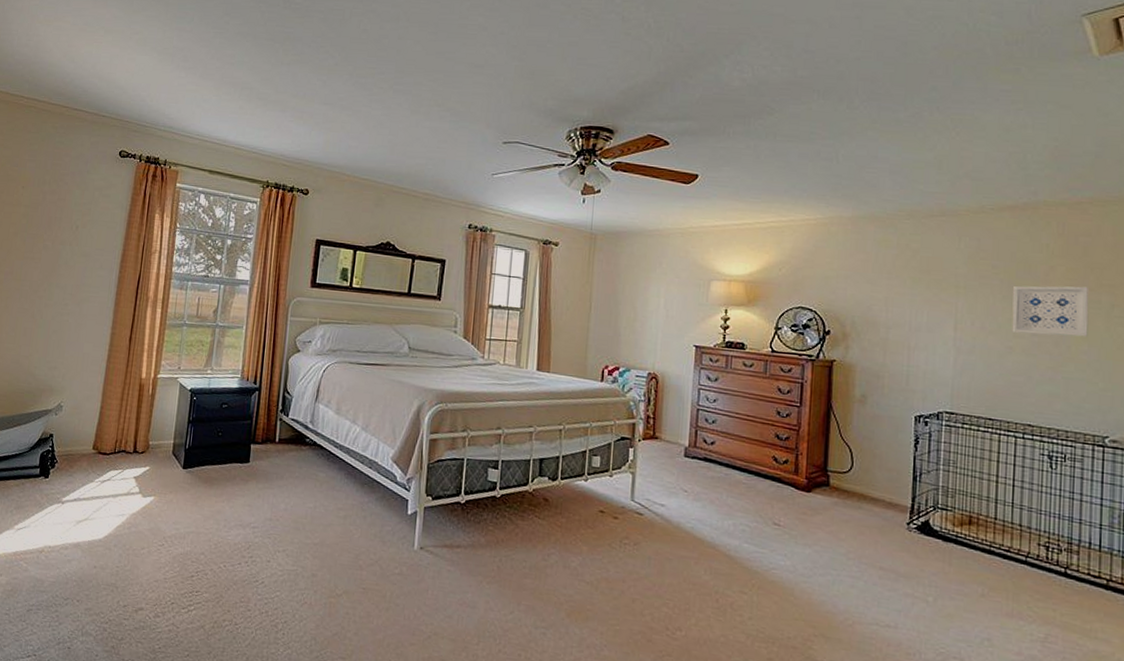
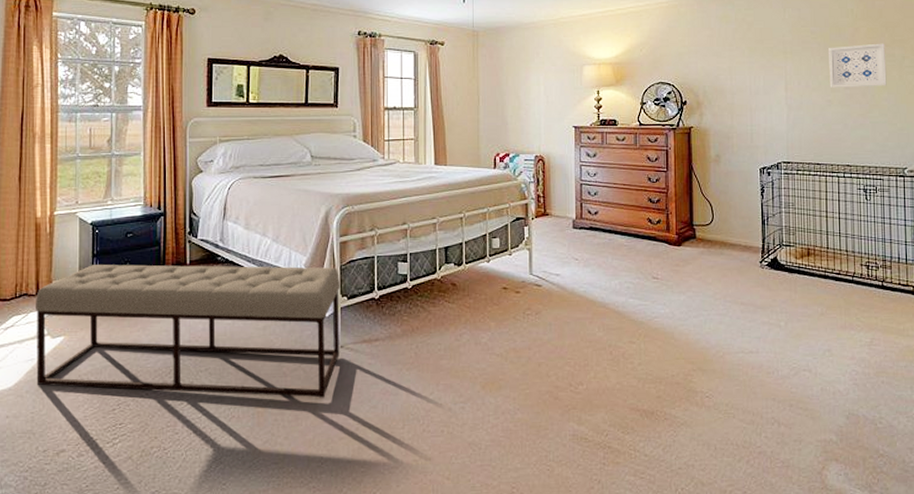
bench: none [124,430,427,599] -> present [35,264,341,398]

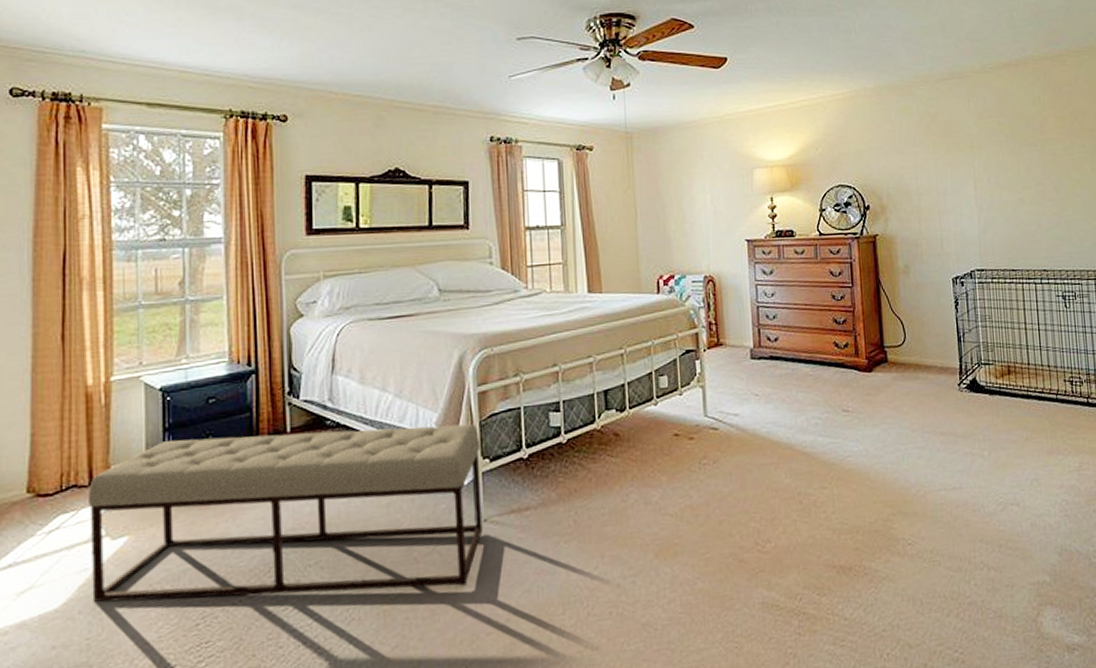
wall art: present [829,43,887,87] -> none [1017,133,1079,184]

